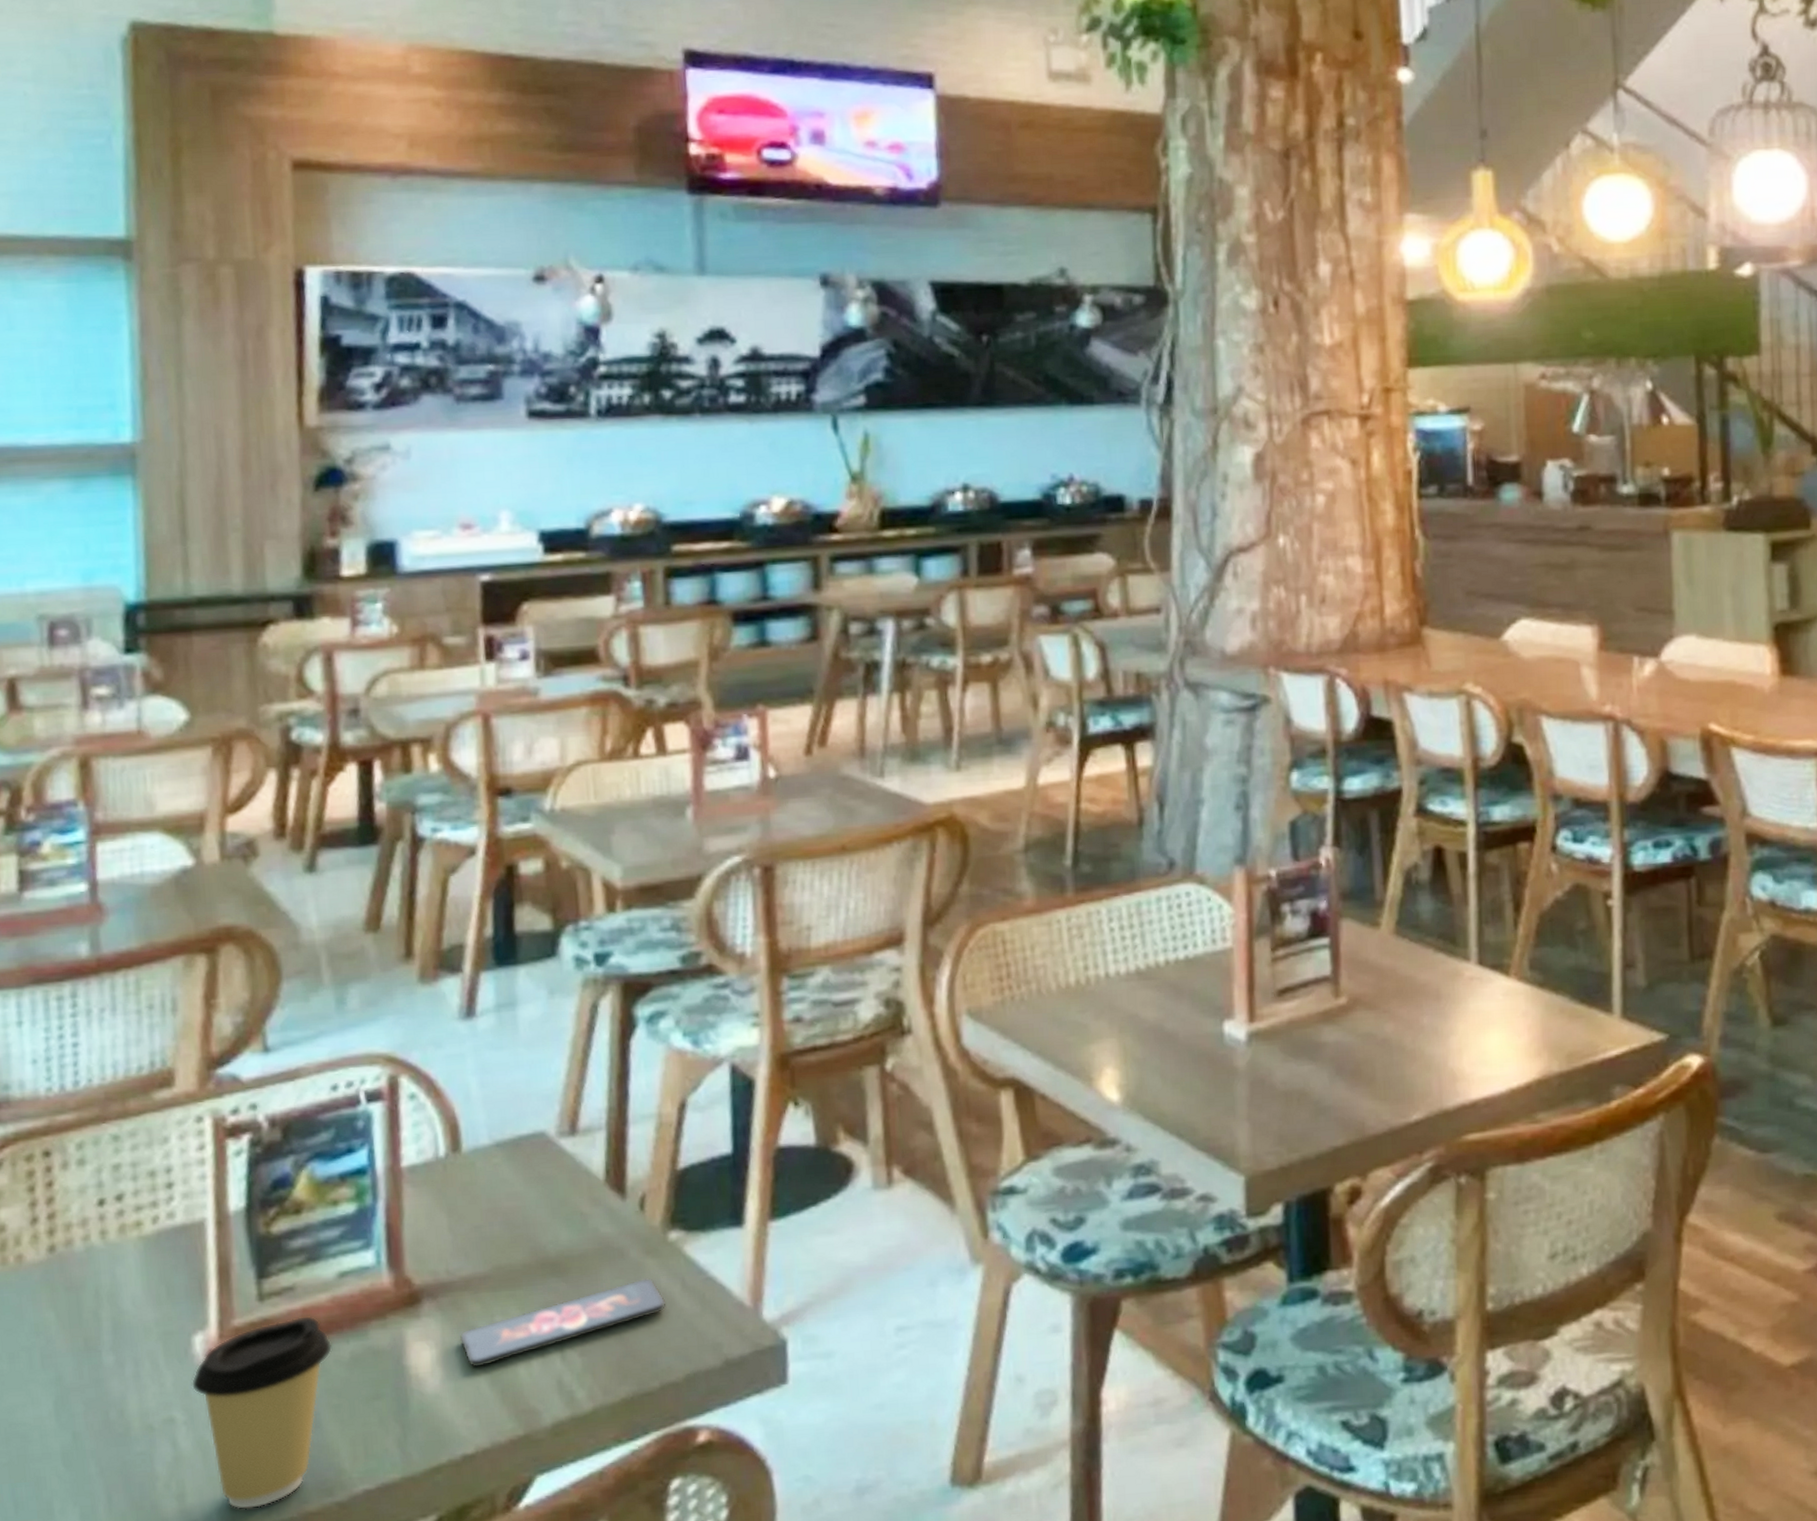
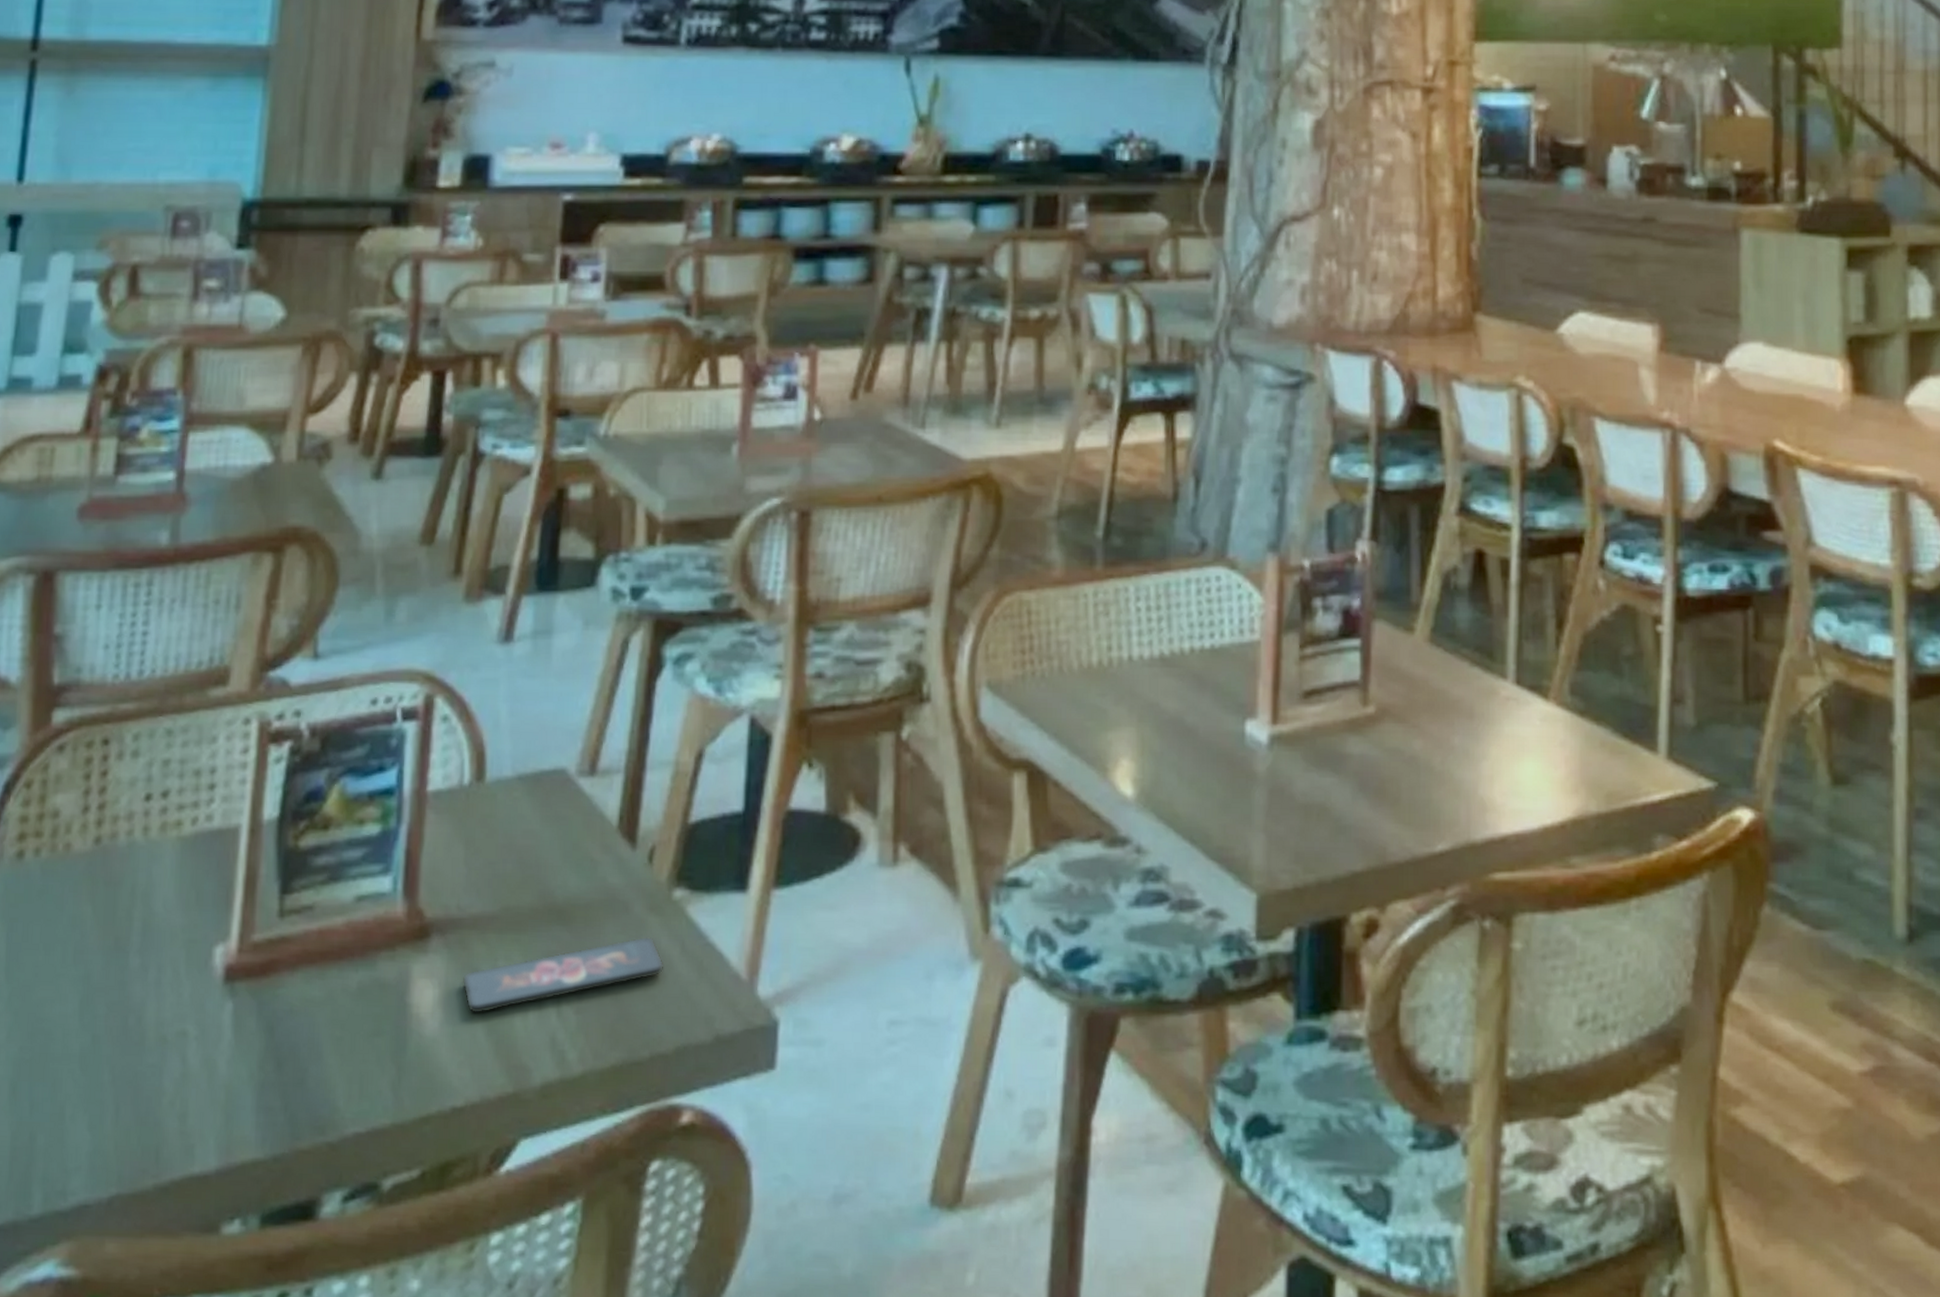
coffee cup: present [191,1315,333,1510] -> none [206,938,342,1140]

